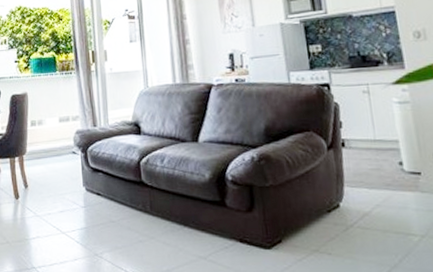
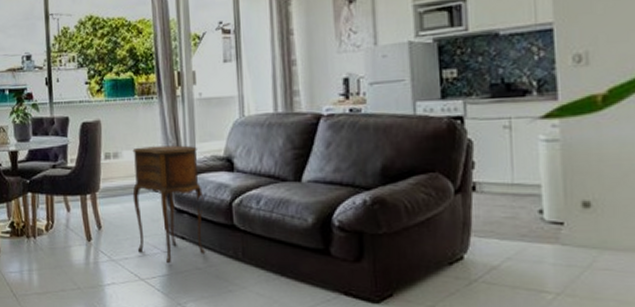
side table: none [54,112,119,218] -> present [132,145,206,264]

